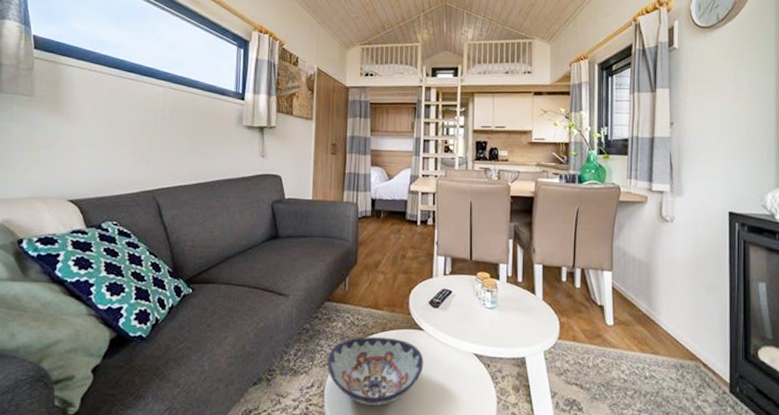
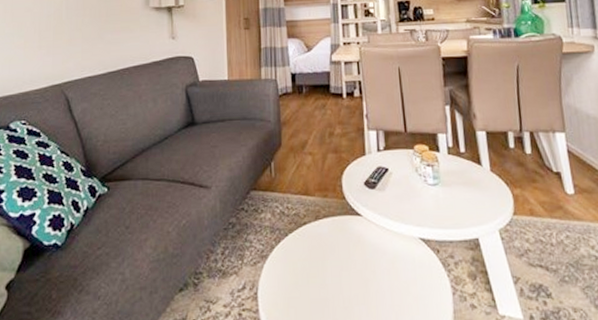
decorative bowl: present [327,337,424,407] -> none [258,226,366,308]

